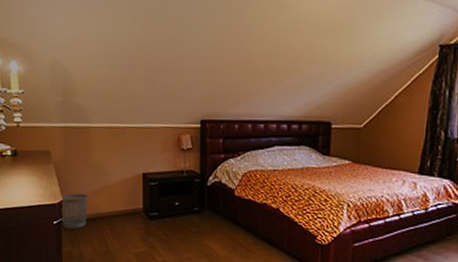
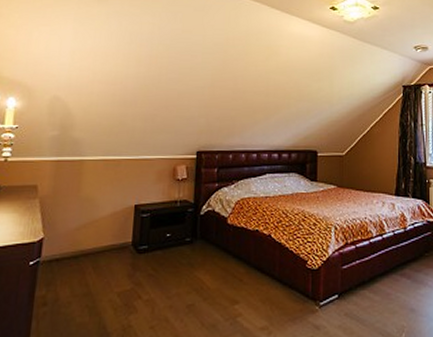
wastebasket: present [61,193,88,229] -> none [40,229,74,270]

